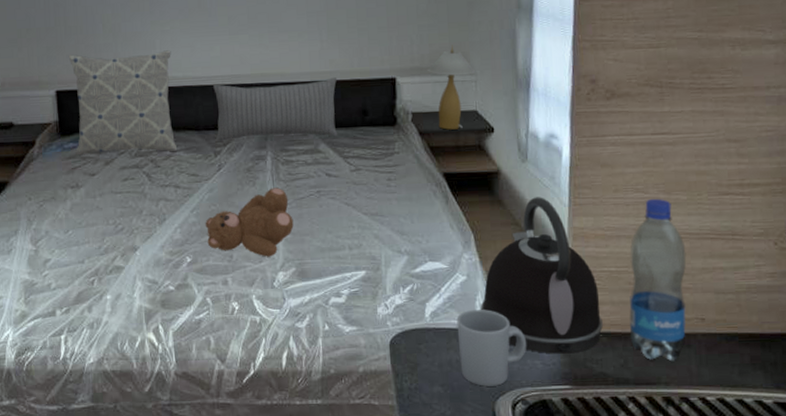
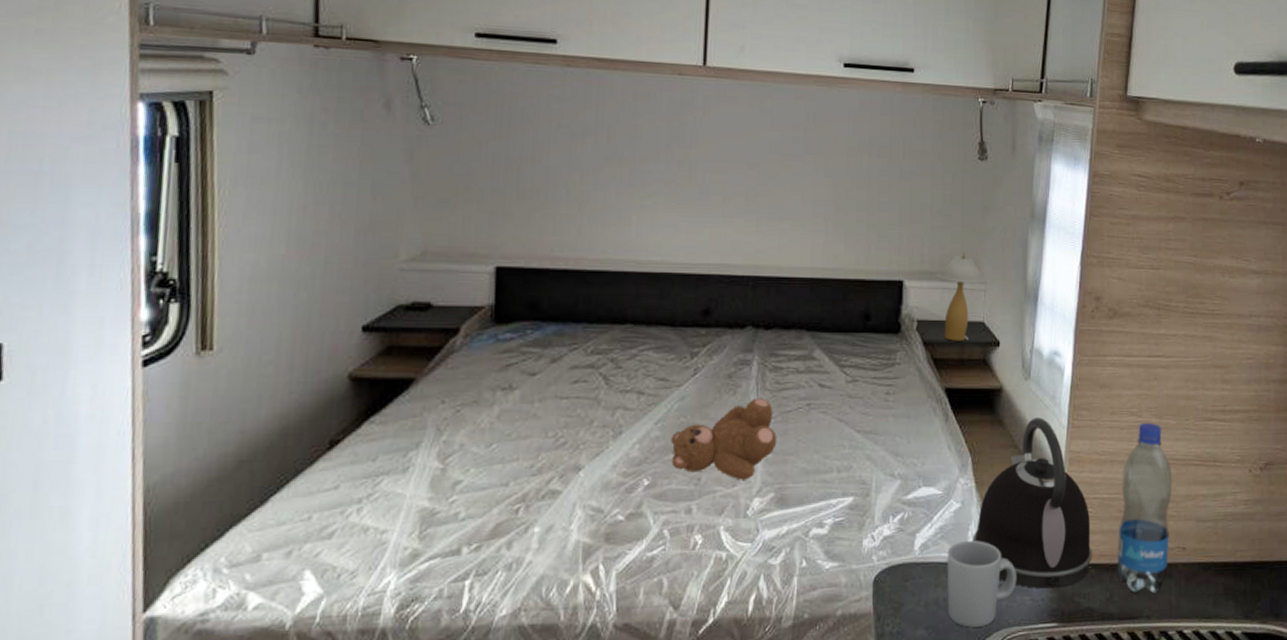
pillow: present [69,50,177,156] -> none [513,224,650,351]
pillow: present [213,77,338,143] -> none [694,273,839,342]

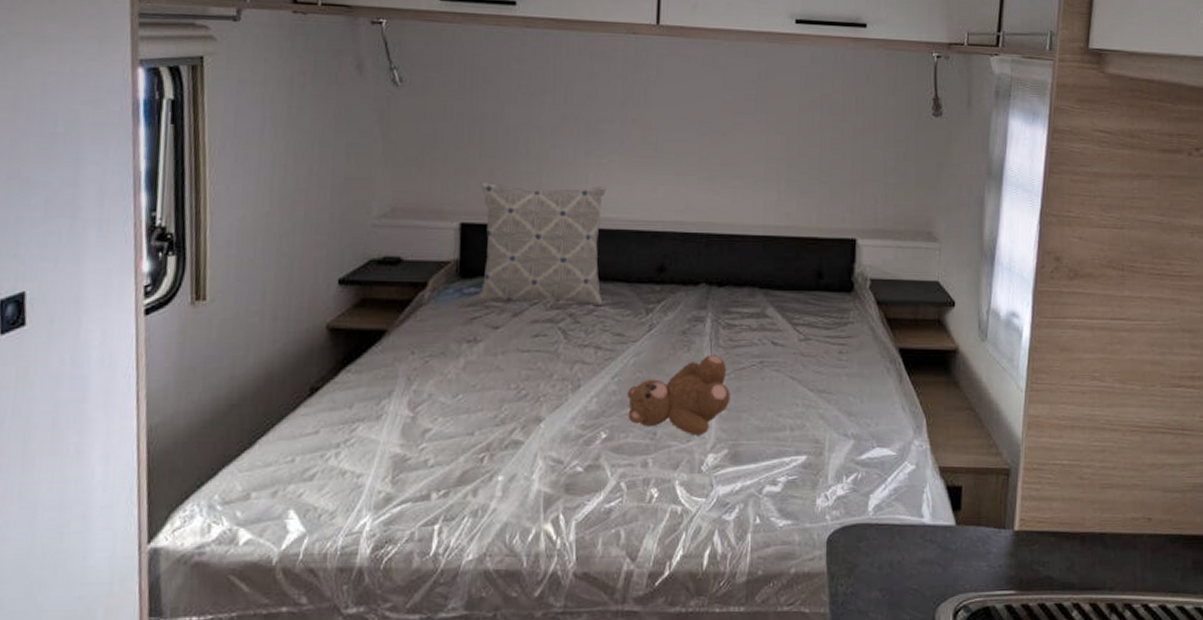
pillow: none [513,224,650,351] -> present [477,181,606,306]
table lamp: present [937,250,986,341] -> none [891,208,941,301]
mug: present [947,541,1016,628] -> none [901,504,973,591]
kettle: present [972,417,1093,589] -> none [927,380,1053,555]
bottle: present [1117,422,1173,594] -> none [1078,387,1137,565]

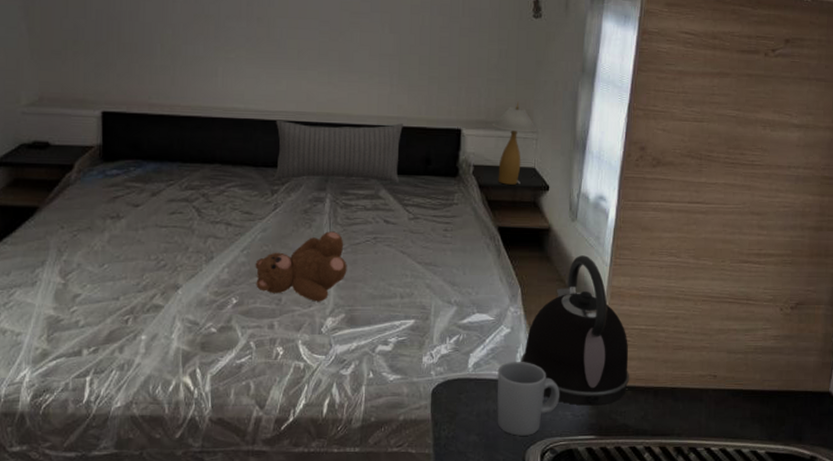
pillow: present [477,181,606,306] -> none [119,74,234,188]
pillow: none [649,230,792,300] -> present [274,119,403,184]
table lamp: none [891,208,941,301] -> present [492,101,538,185]
mug: none [901,504,973,591] -> present [497,362,559,436]
kettle: none [927,380,1053,555] -> present [520,255,630,406]

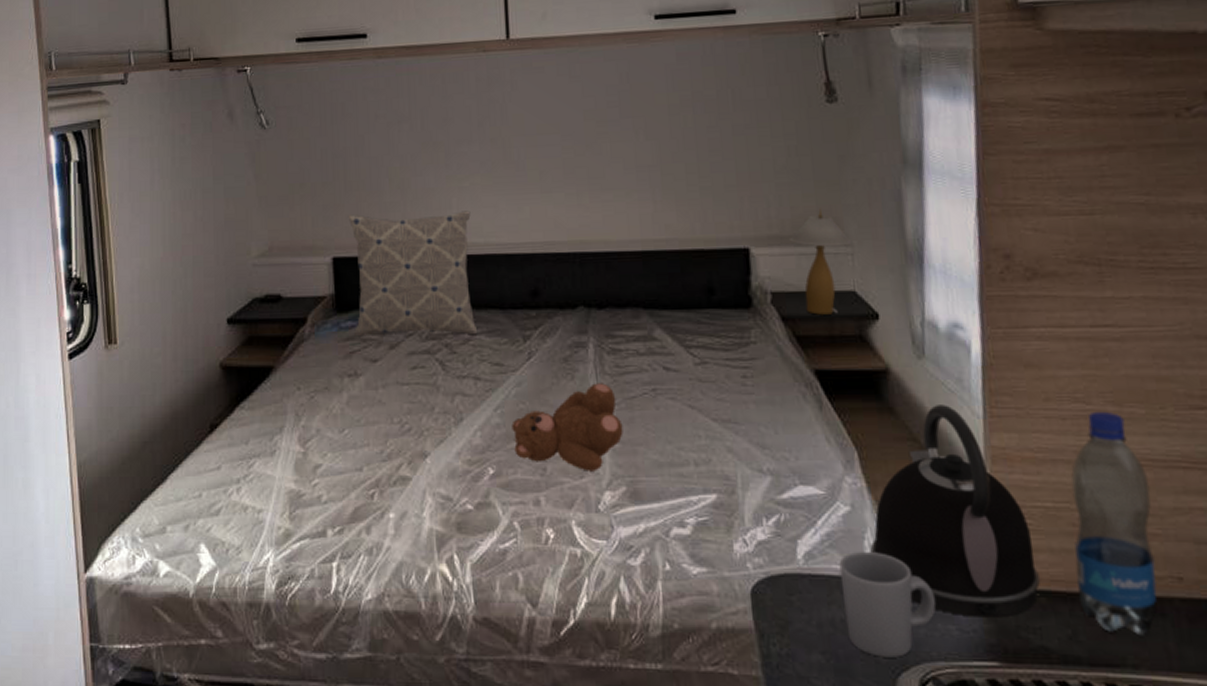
pillow: none [119,74,234,188] -> present [349,210,477,337]
pillow: present [274,119,403,184] -> none [521,247,678,325]
bottle: none [651,262,707,415] -> present [1071,411,1158,636]

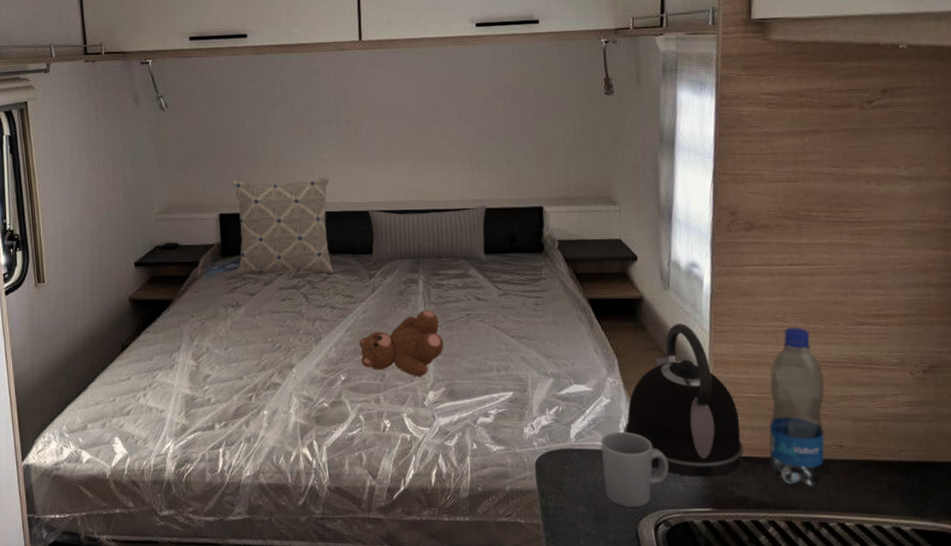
pillow: none [521,247,678,325] -> present [369,205,488,266]
table lamp: present [789,208,852,315] -> none [573,176,620,257]

